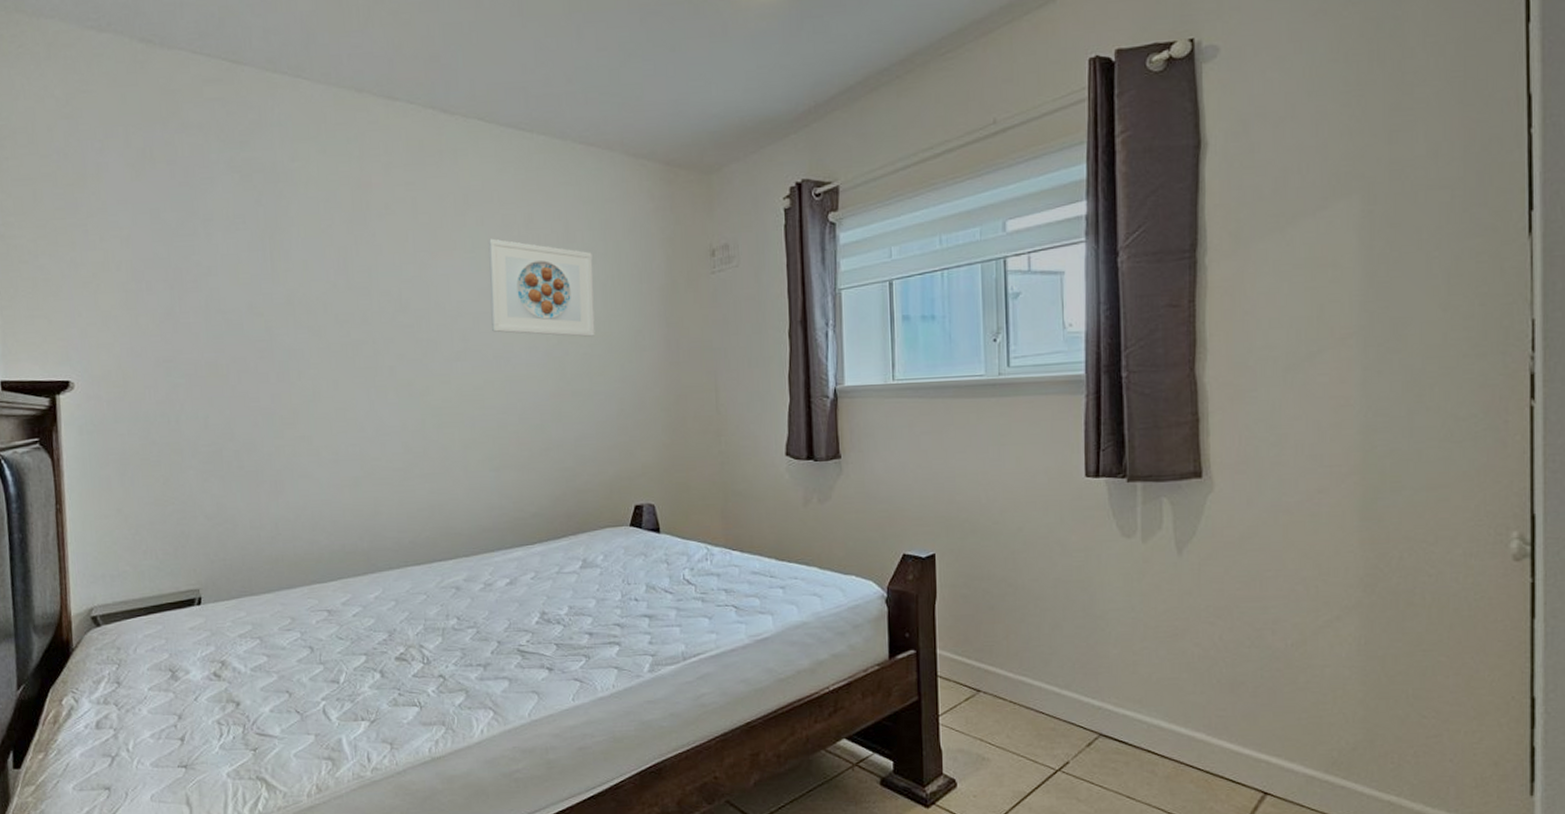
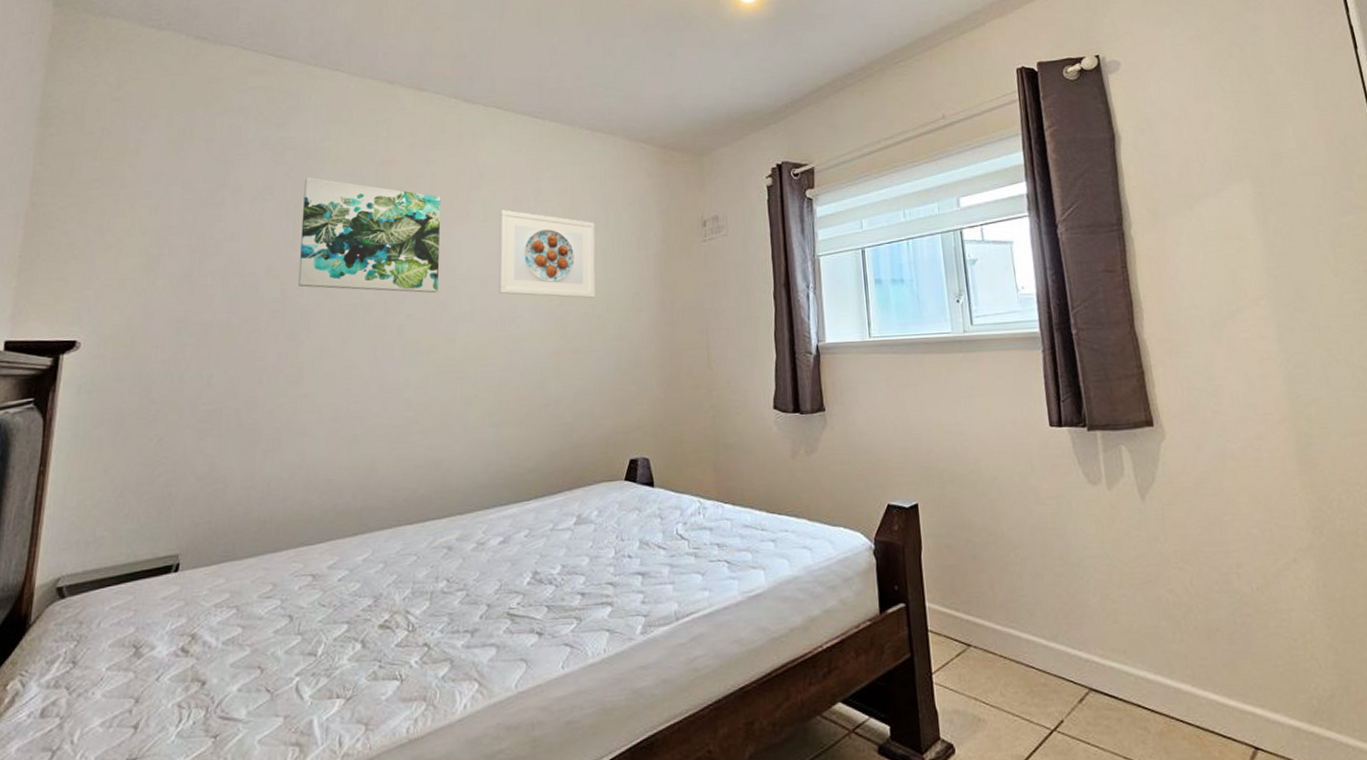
wall art: none [276,203,428,332] -> present [298,176,441,294]

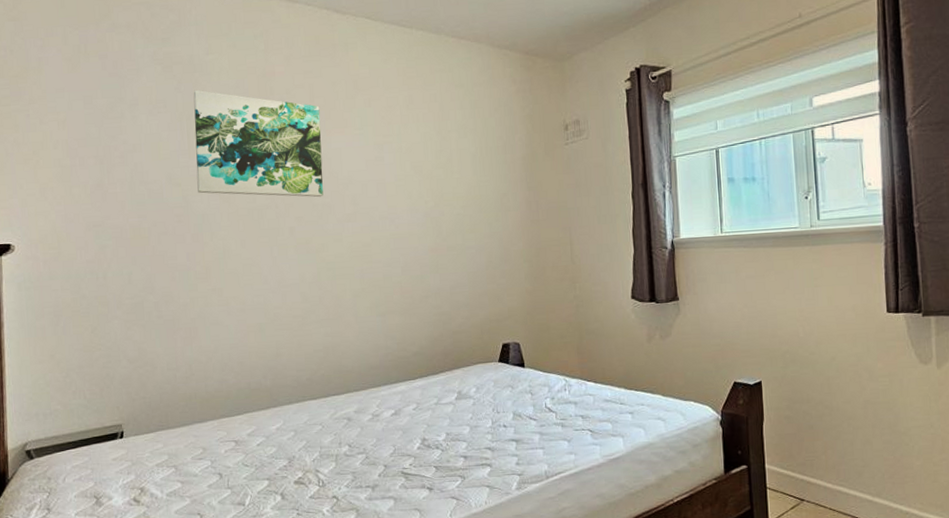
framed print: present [499,209,596,298] -> none [374,117,467,200]

